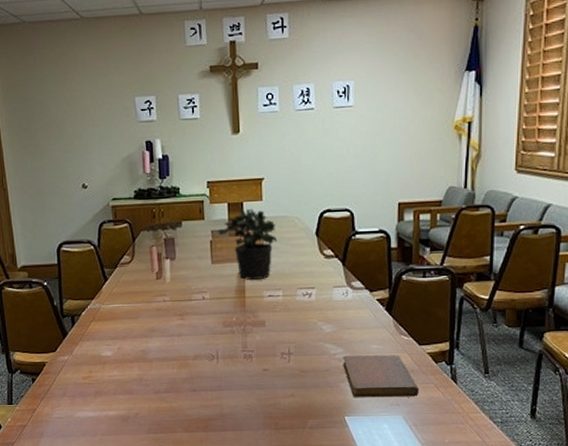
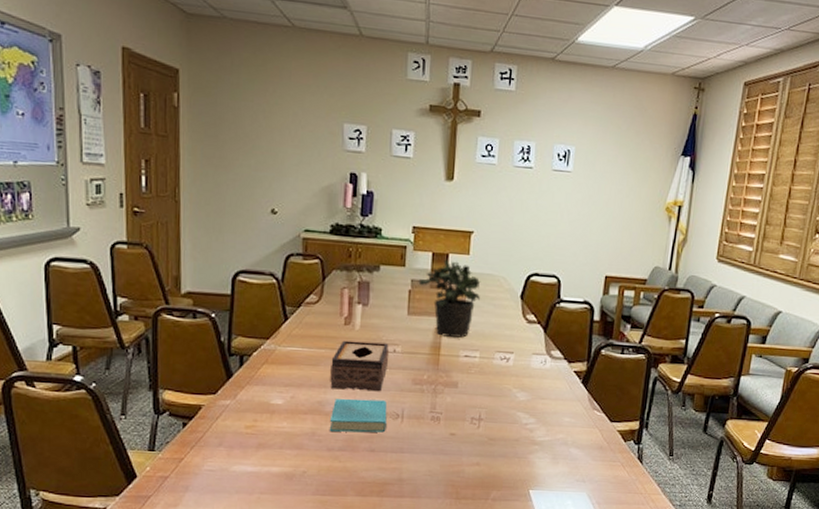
tissue box: none [148,292,200,338] -> present [330,340,390,392]
book: none [153,344,204,376] -> present [329,398,387,433]
notebook: present [343,355,419,398] -> none [533,427,605,474]

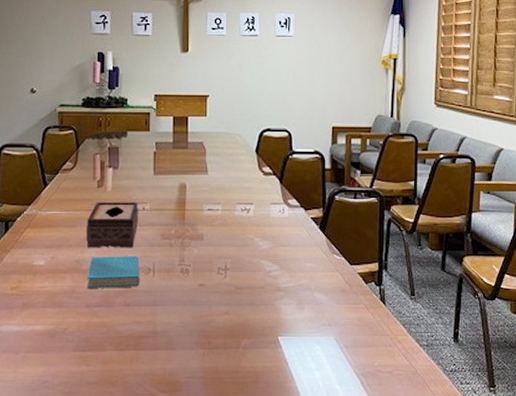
potted plant: present [418,259,481,338] -> none [162,121,219,193]

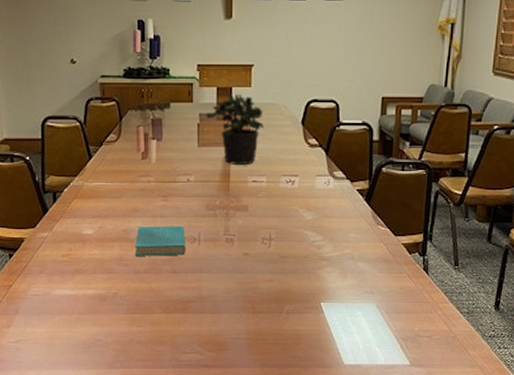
tissue box: present [86,202,139,248] -> none [132,173,184,219]
potted plant: none [162,121,219,193] -> present [206,92,264,164]

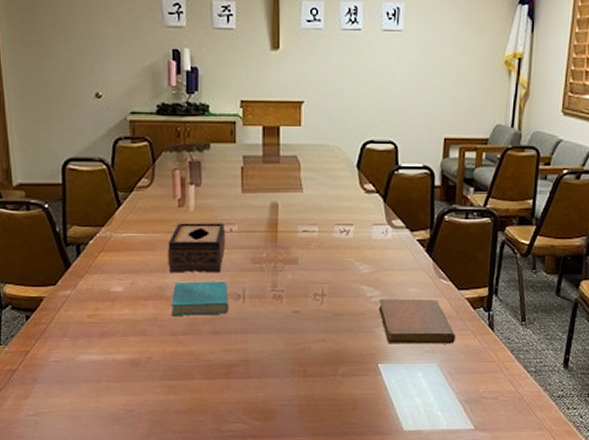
tissue box: none [132,173,184,219] -> present [168,223,226,273]
potted plant: present [206,92,264,164] -> none [250,132,315,212]
notebook: none [321,244,392,286] -> present [379,299,455,344]

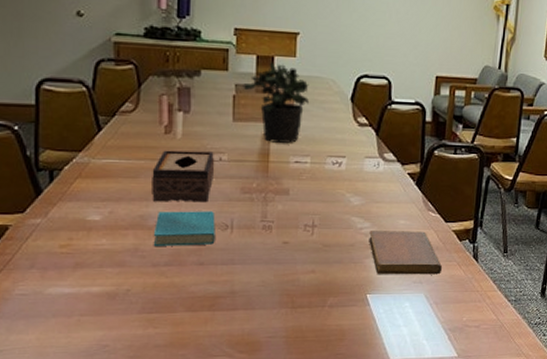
potted plant: none [250,132,315,212] -> present [243,62,309,143]

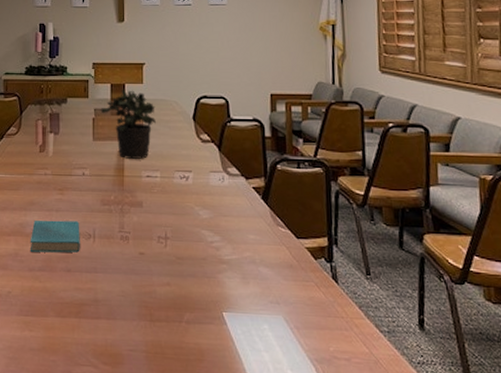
tissue box: present [152,150,215,203] -> none [29,166,79,213]
notebook: present [369,231,442,275] -> none [220,245,299,296]

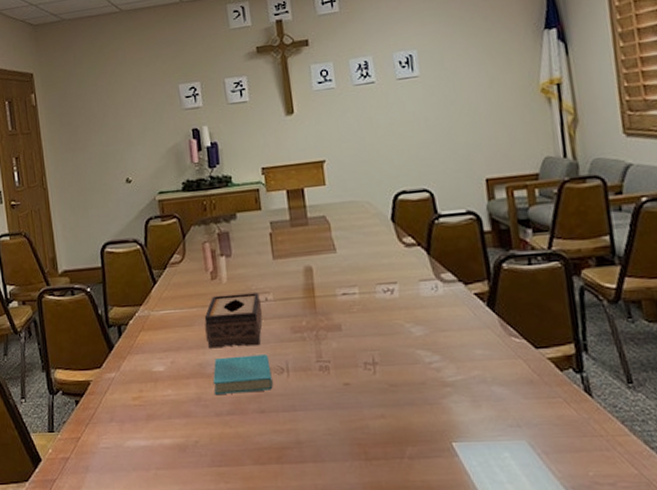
tissue box: none [29,166,79,213] -> present [204,292,263,349]
potted plant: present [100,89,156,159] -> none [277,194,346,276]

